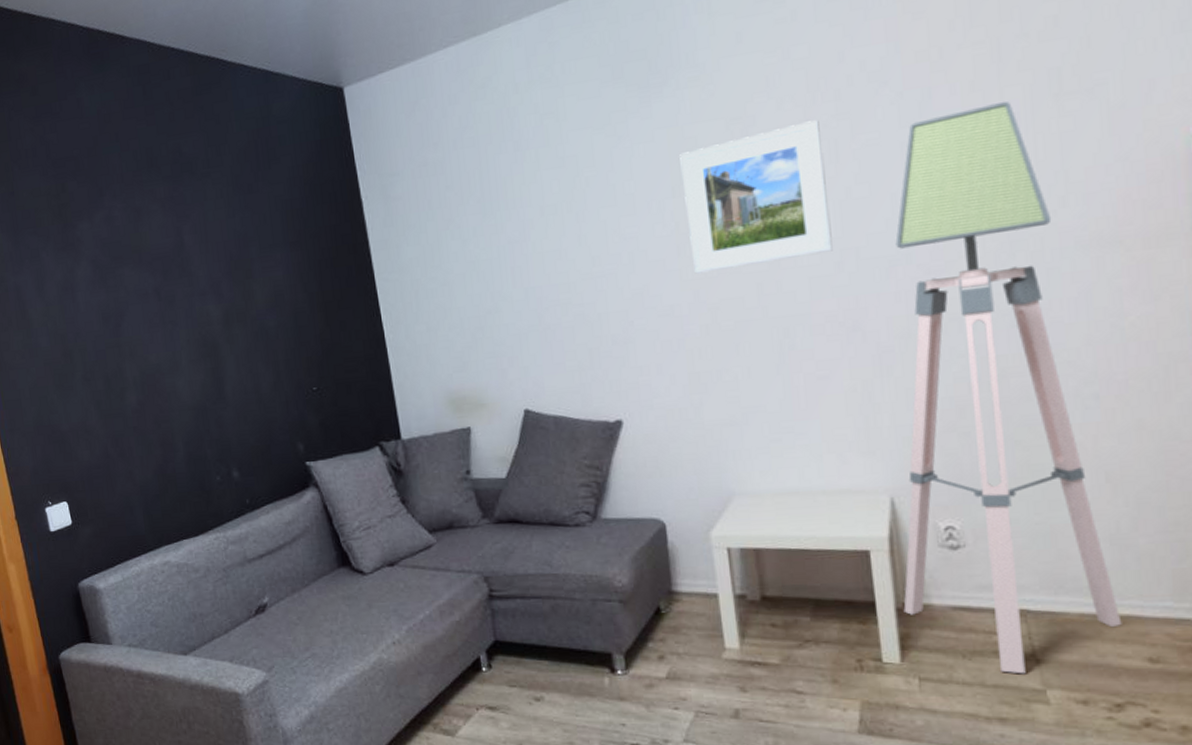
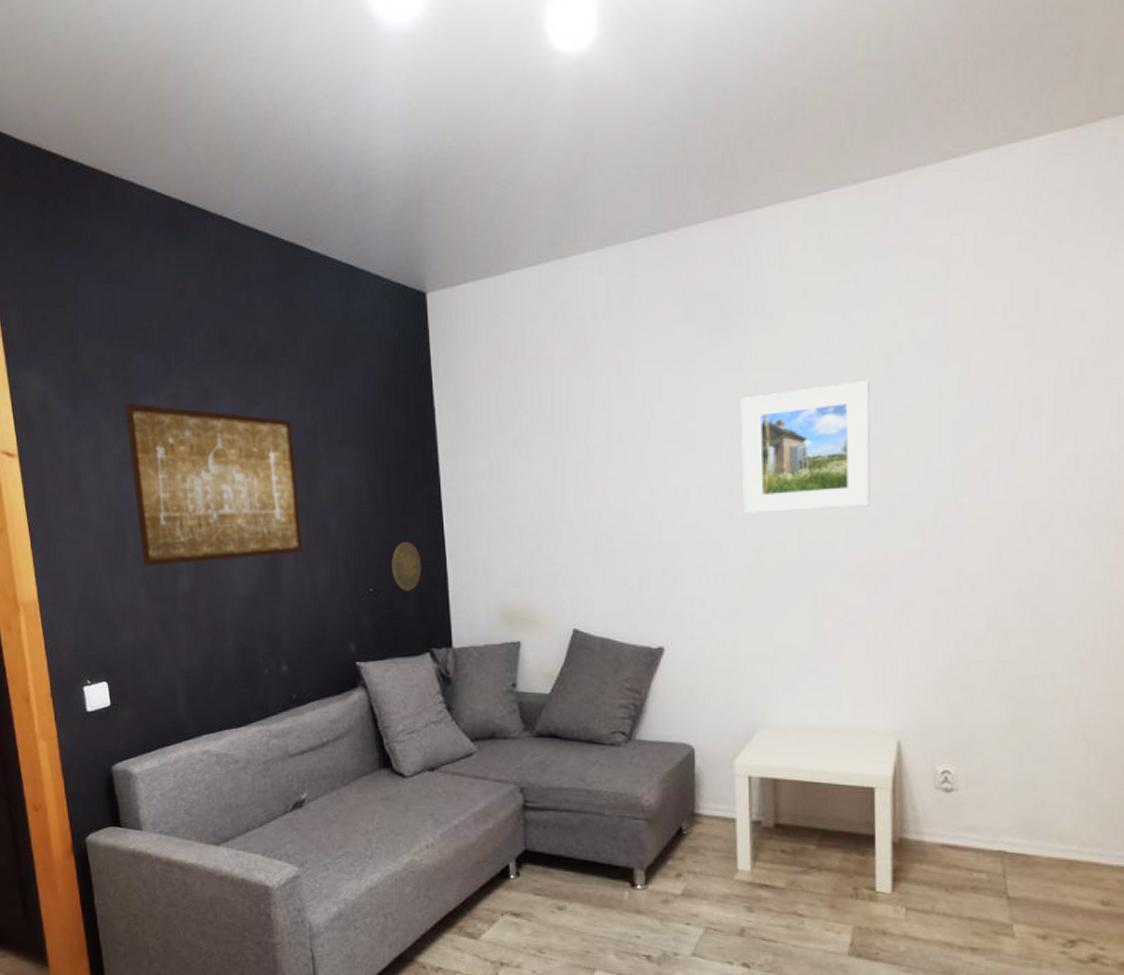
wall art: none [62,228,244,386] -> present [124,403,303,566]
decorative plate: none [332,336,364,387] -> present [392,541,422,591]
floor lamp: present [895,101,1122,674] -> none [899,384,1082,909]

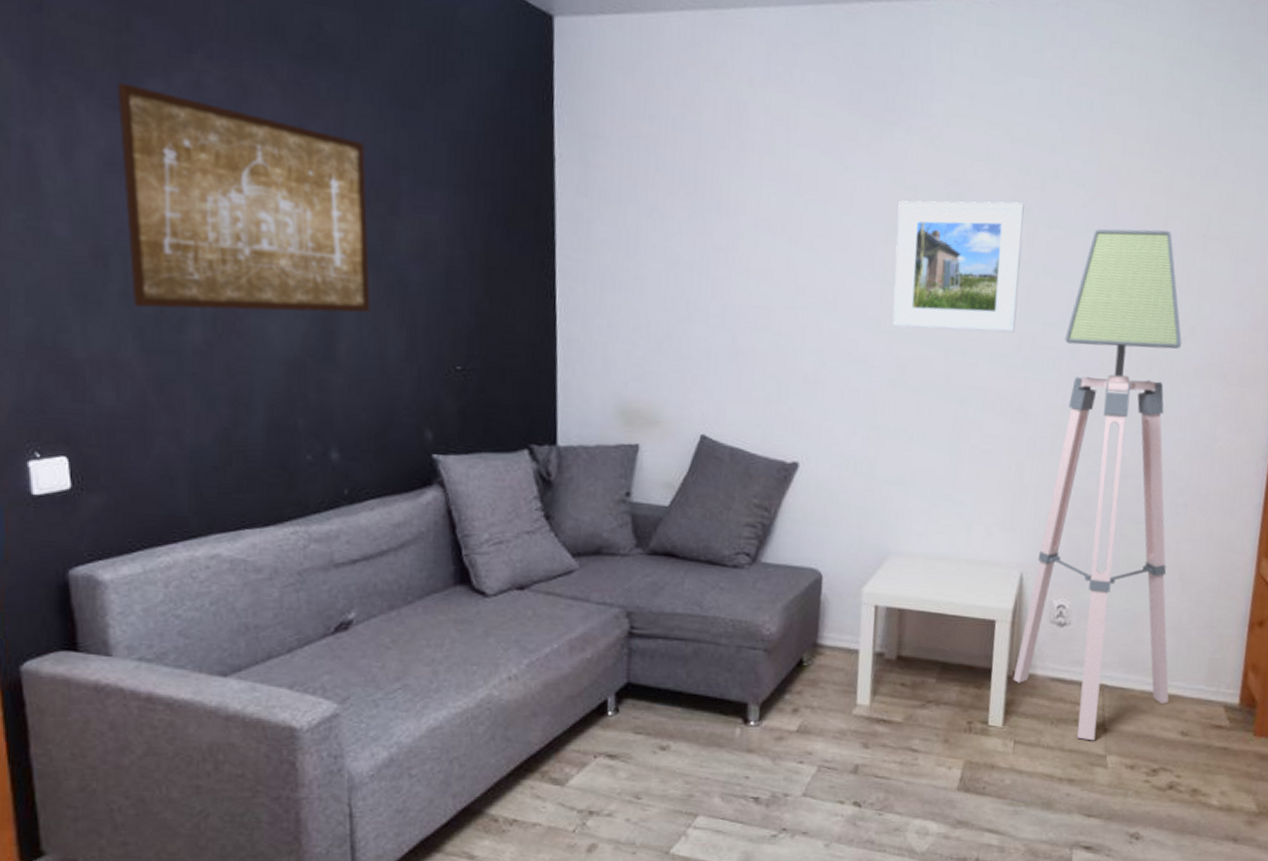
decorative plate: present [392,541,422,591] -> none [487,313,526,374]
floor lamp: none [899,384,1082,909] -> present [1013,229,1182,741]

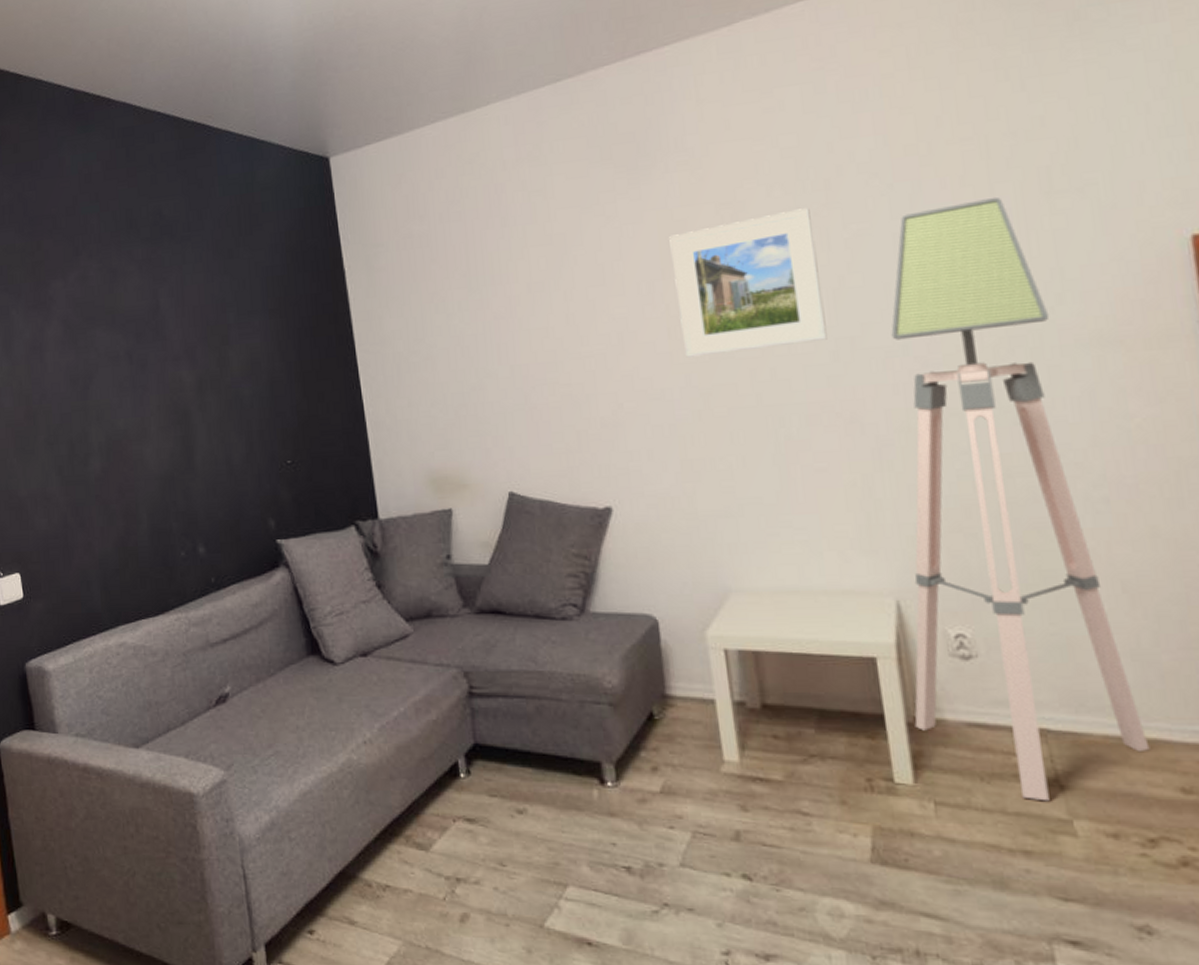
wall art: present [117,82,371,313] -> none [34,288,217,450]

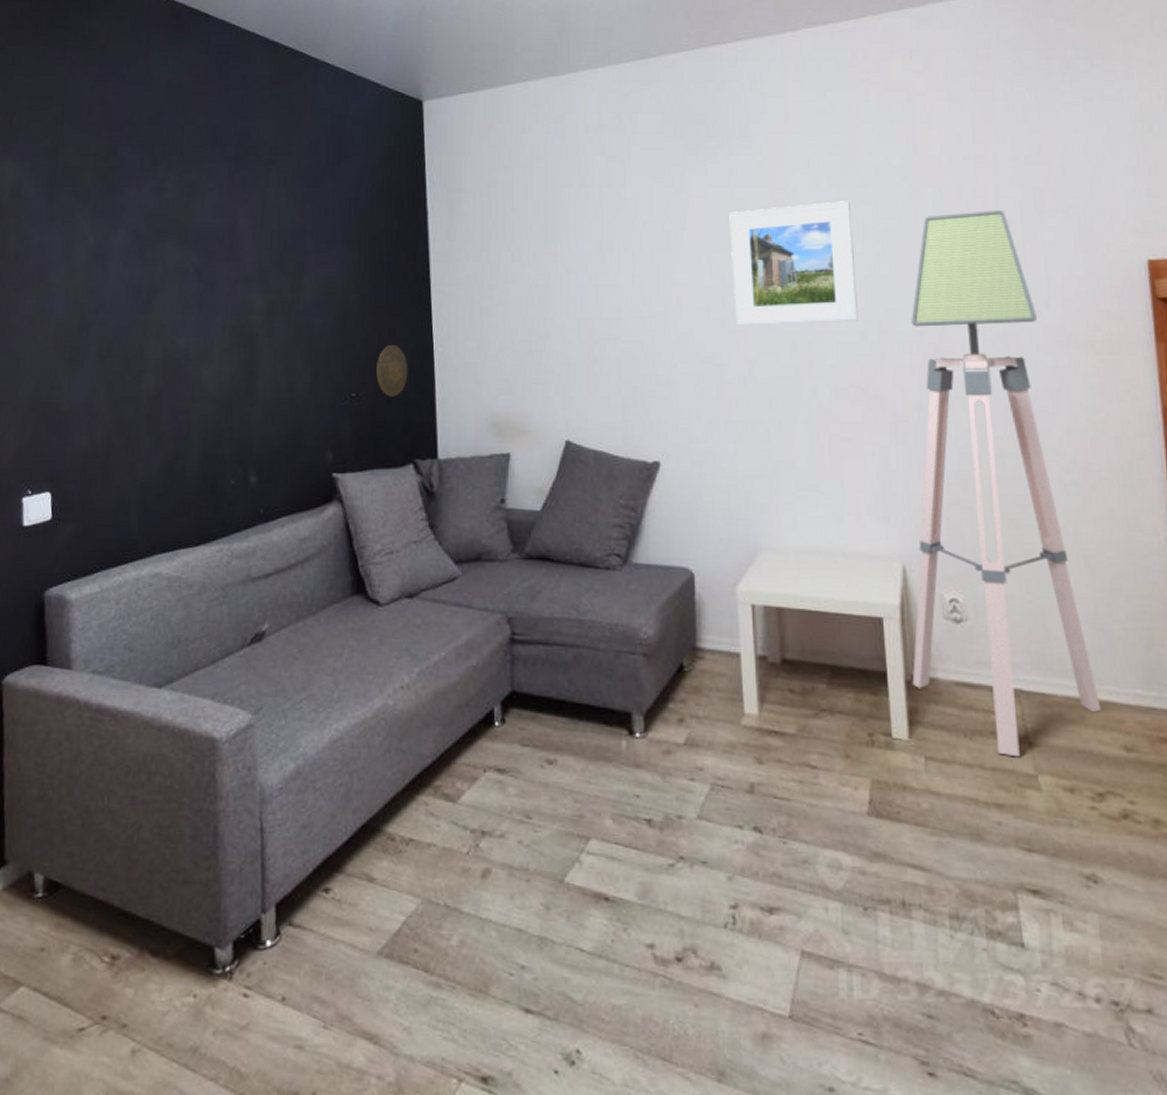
decorative plate: none [309,408,341,461] -> present [376,344,408,397]

